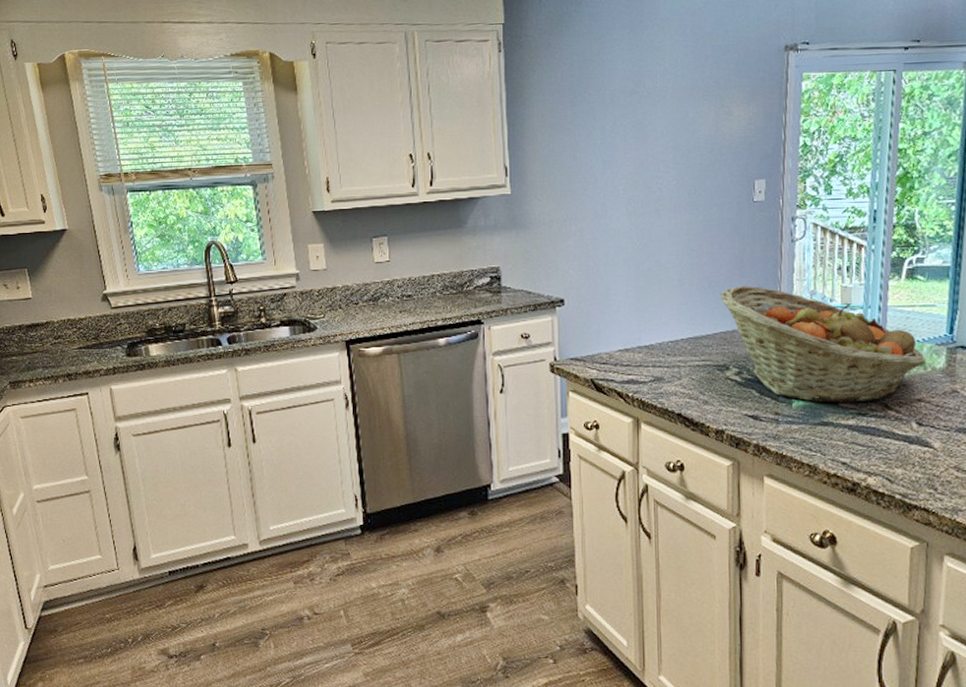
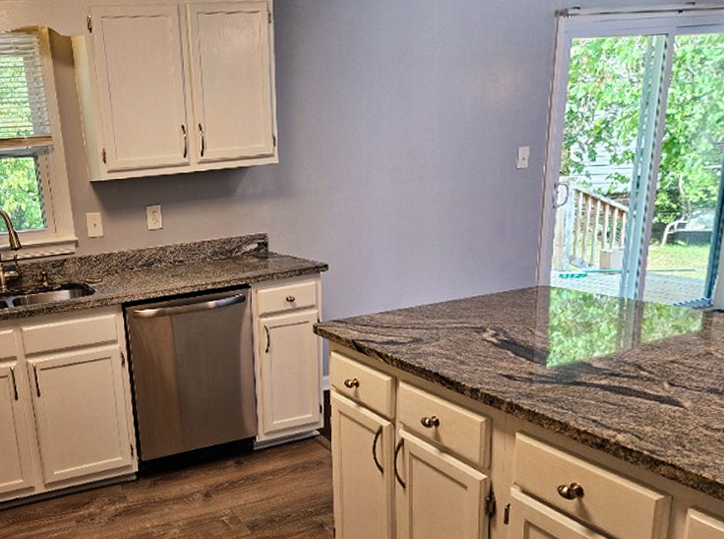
fruit basket: present [721,286,926,403] -> none [480,251,681,364]

